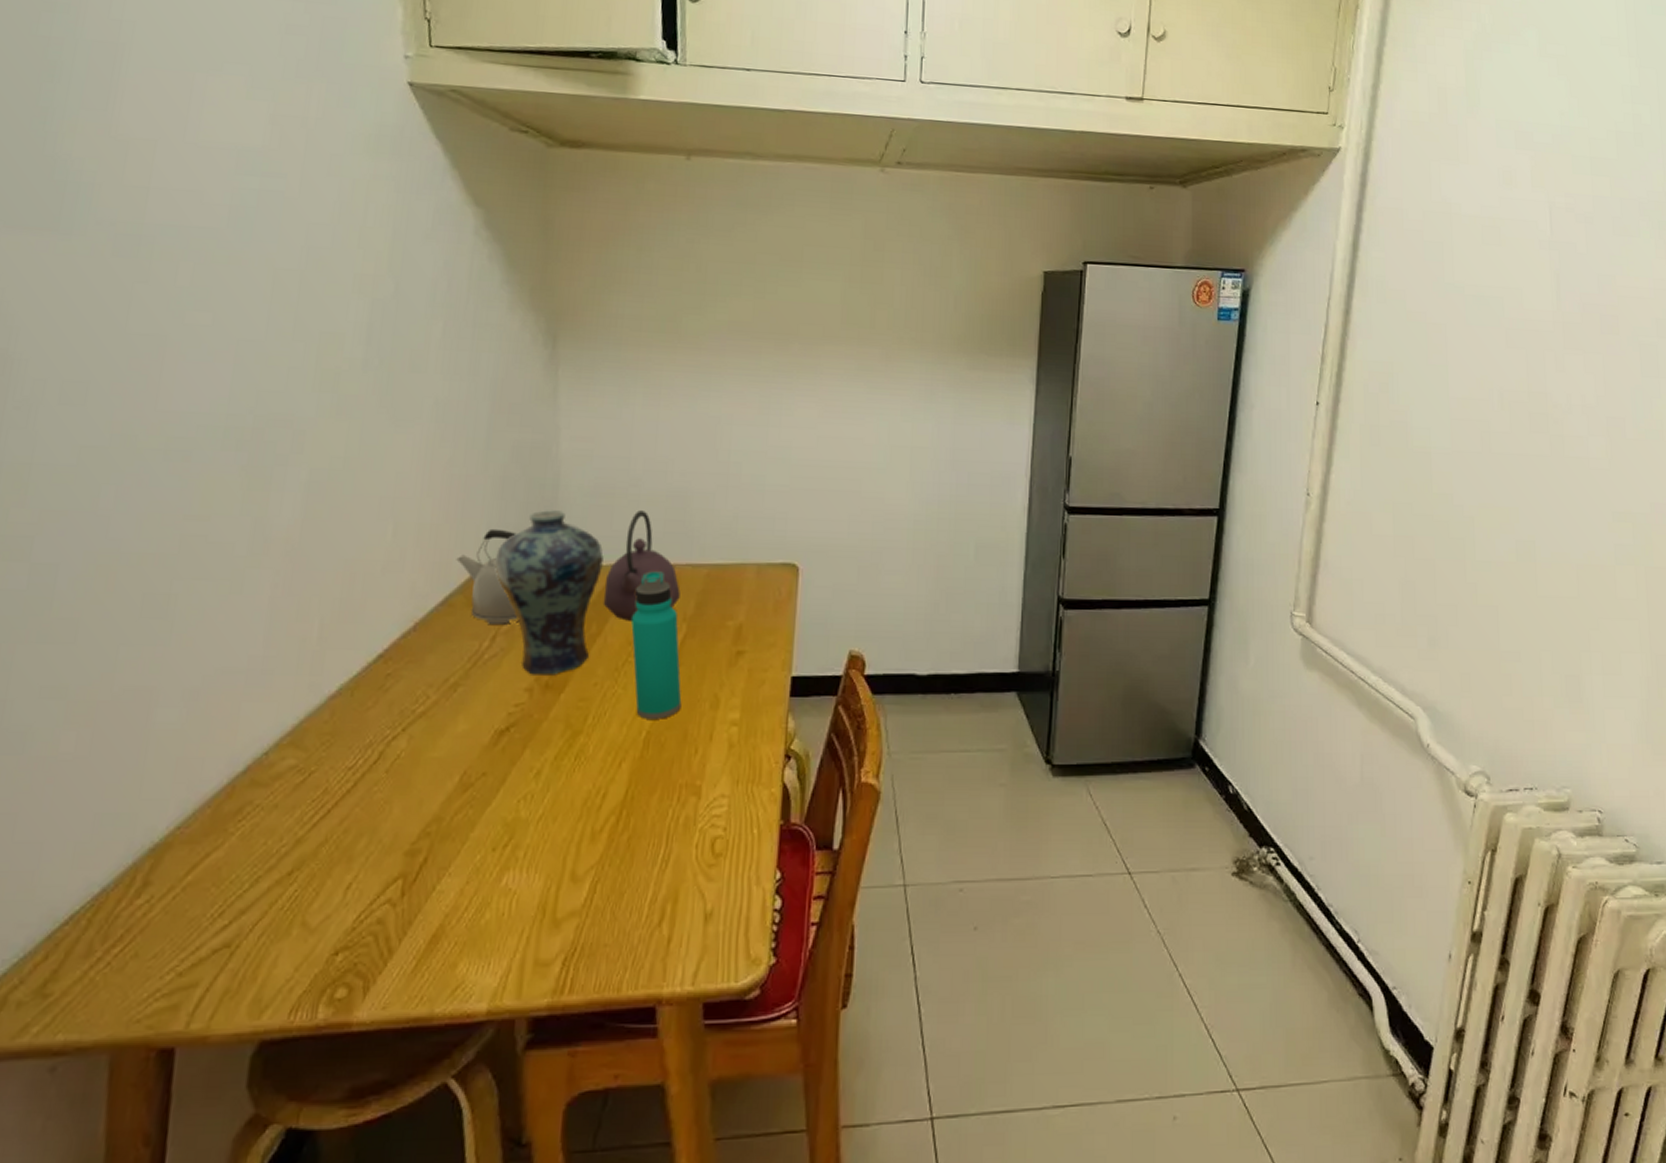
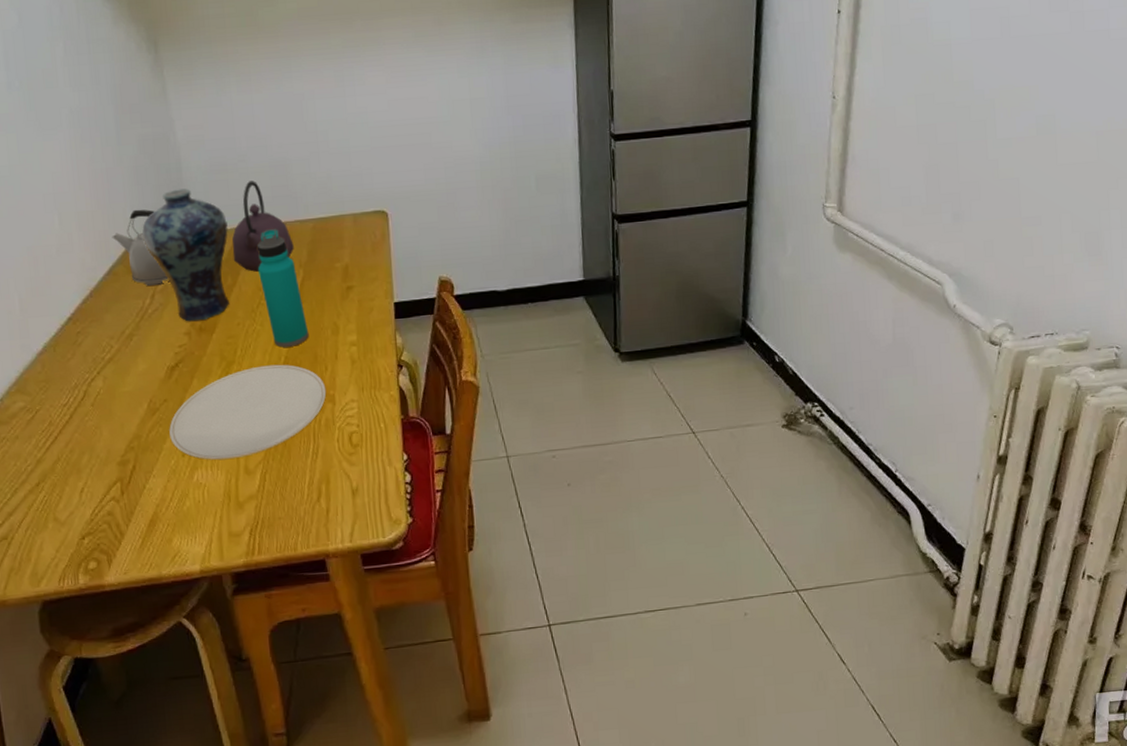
plate: none [481,740,692,860] -> present [169,364,327,461]

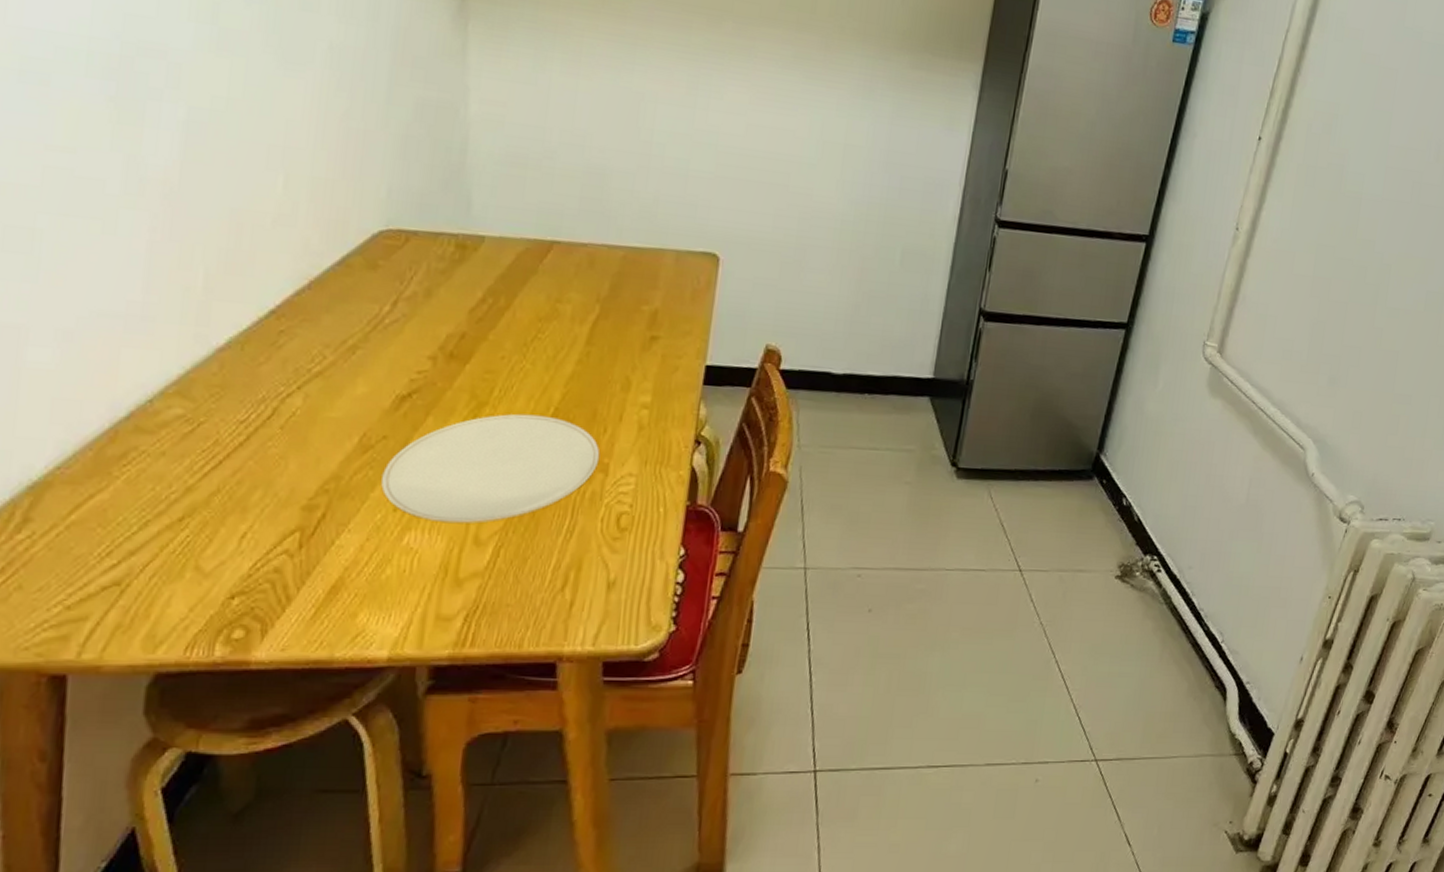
kettle: present [112,209,169,286] -> none [354,189,421,290]
vase: present [141,188,229,322] -> none [395,175,514,346]
teapot: present [232,181,294,273] -> none [512,184,595,299]
water bottle: present [257,229,309,347] -> none [542,248,592,397]

